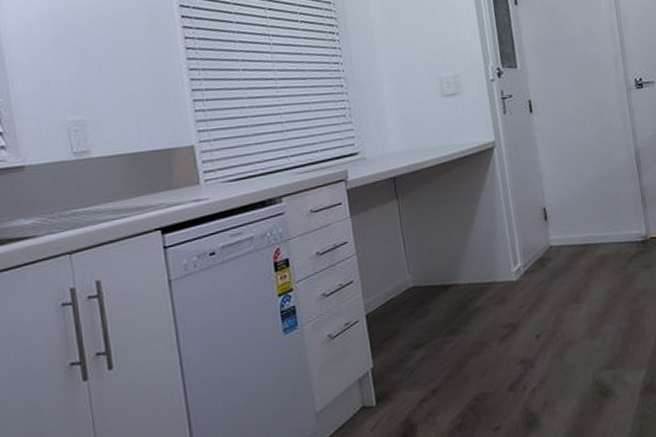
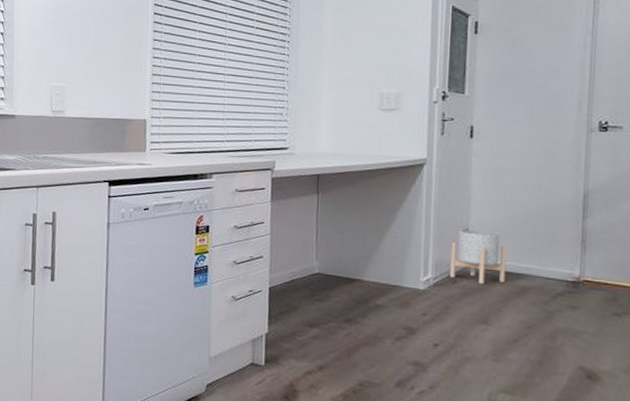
planter: none [533,205,587,263] -> present [450,229,507,285]

